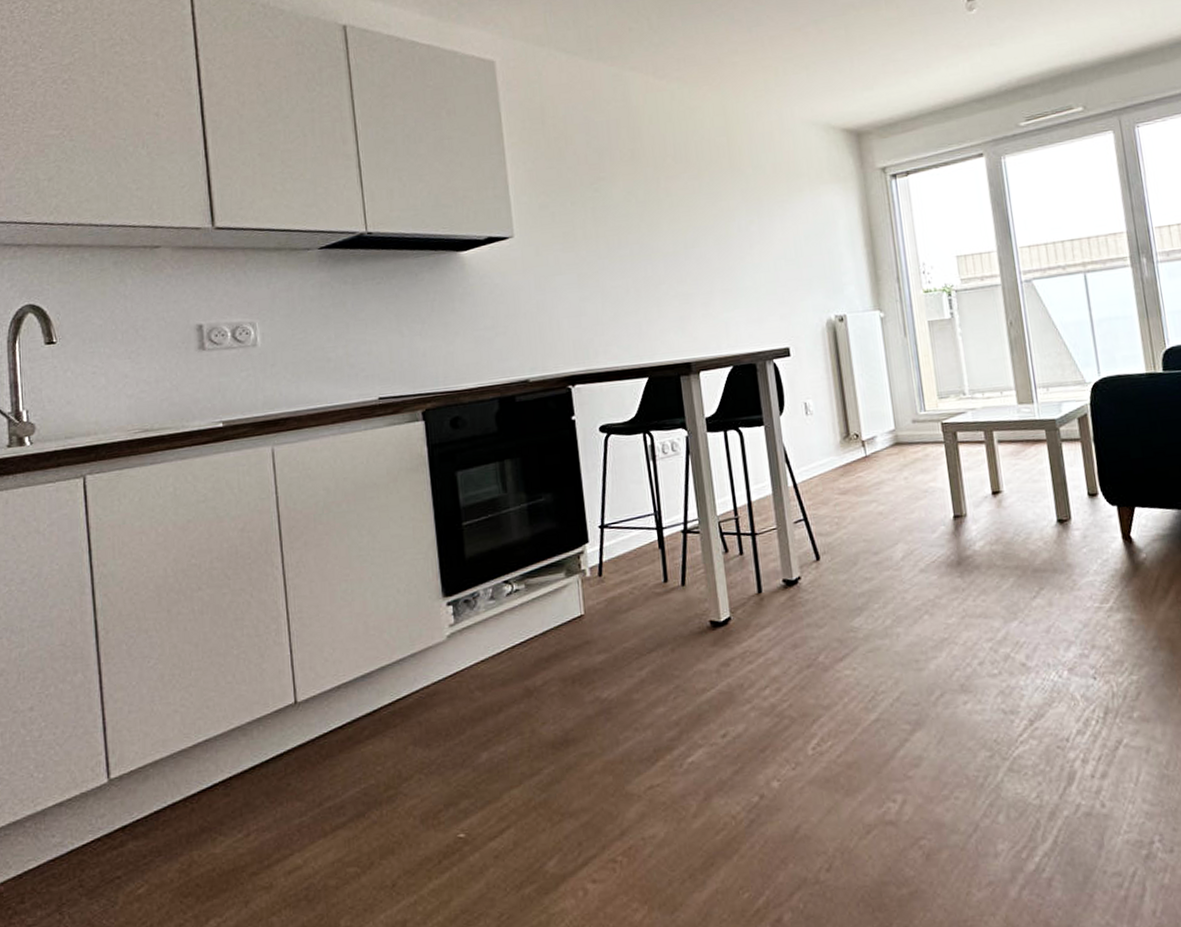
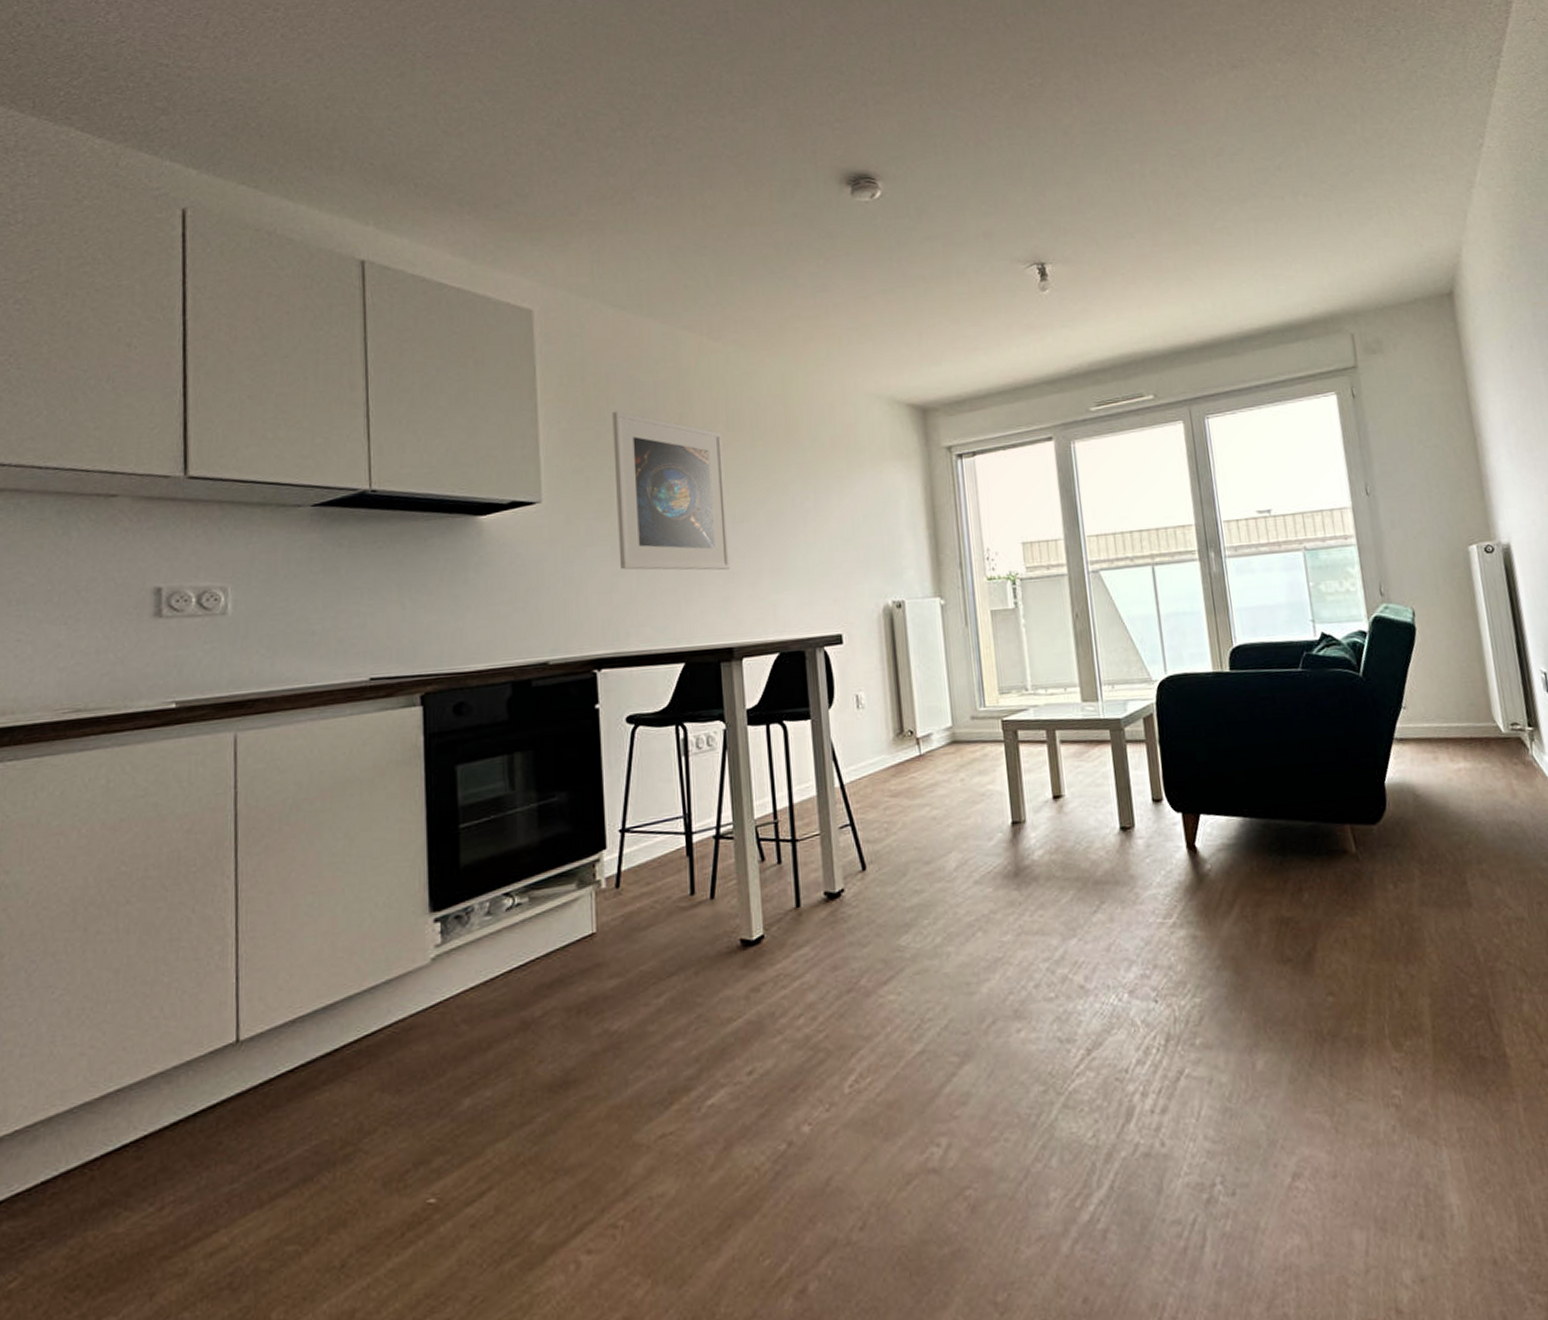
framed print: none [571,150,685,295] -> present [612,411,731,571]

